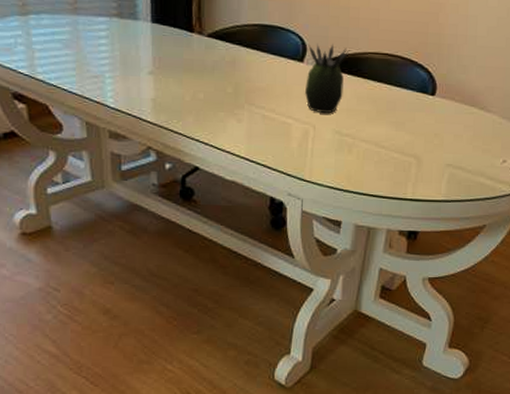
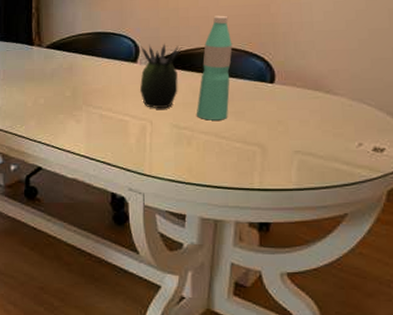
water bottle: none [360,19,400,130] -> present [197,15,233,120]

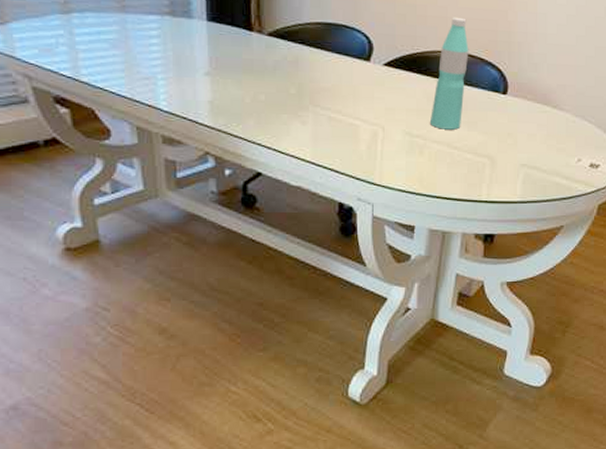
succulent plant: present [140,43,182,108] -> none [373,42,418,114]

